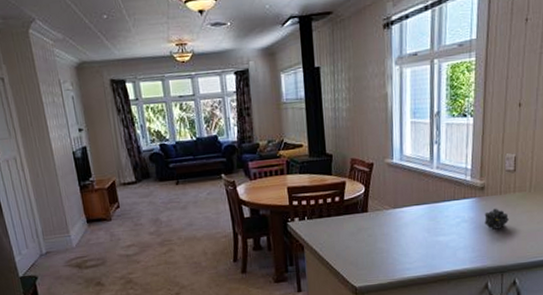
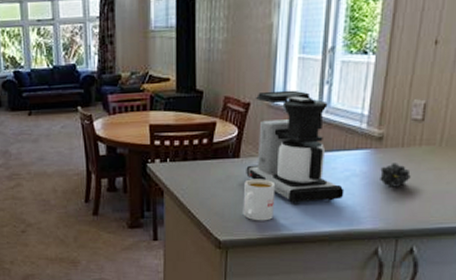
mug: none [373,229,400,267] -> present [242,179,276,221]
coffee maker: none [374,150,457,250] -> present [246,90,345,204]

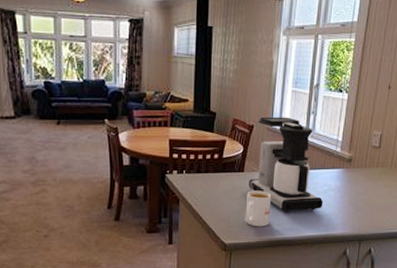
fruit: present [380,163,411,187] -> none [349,180,370,200]

